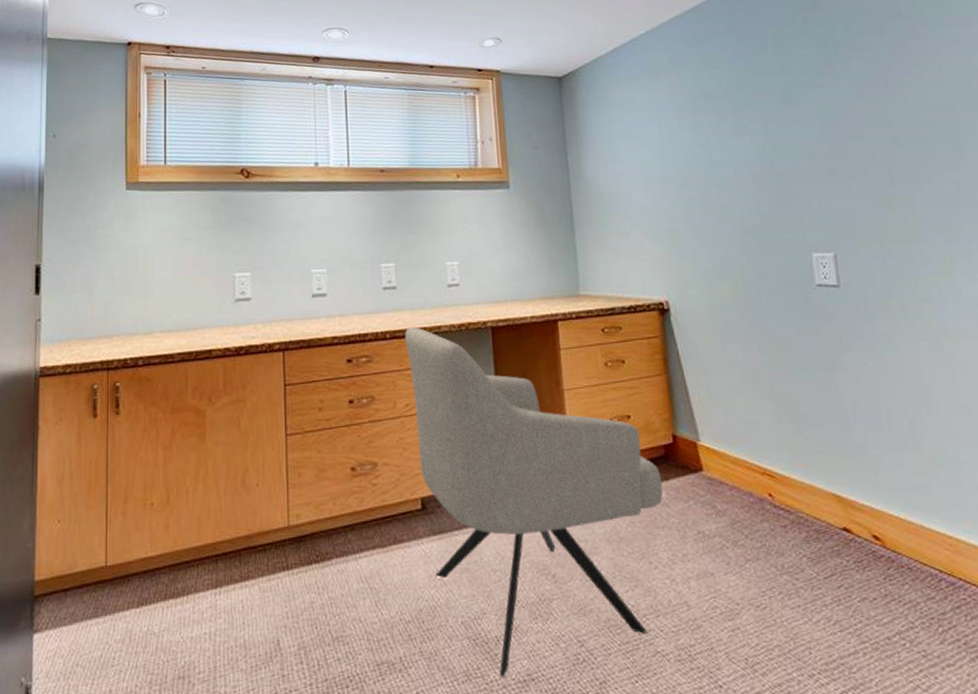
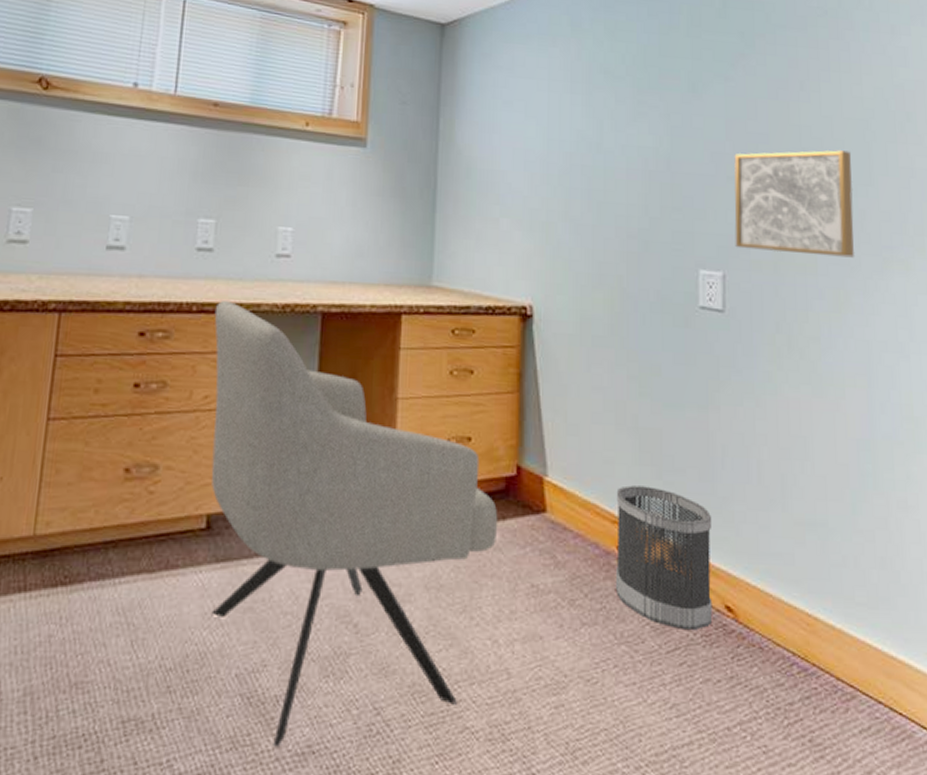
wastebasket: none [762,441,863,559] -> present [615,485,713,631]
wall art: none [831,133,955,231] -> present [734,150,855,258]

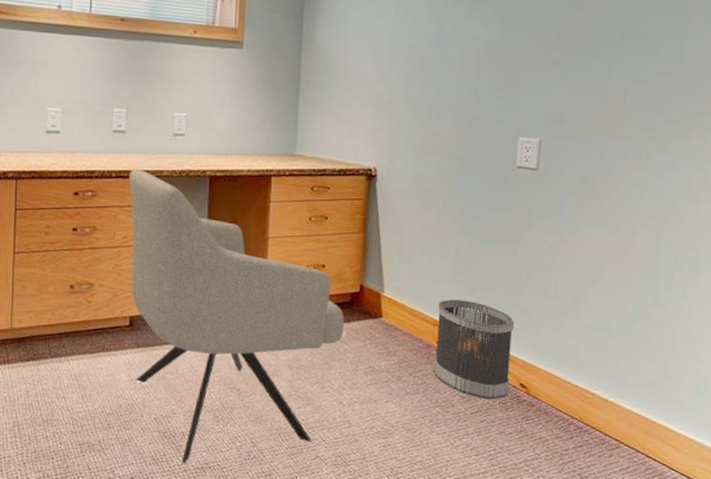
wall art: present [734,150,855,258] -> none [552,34,667,124]

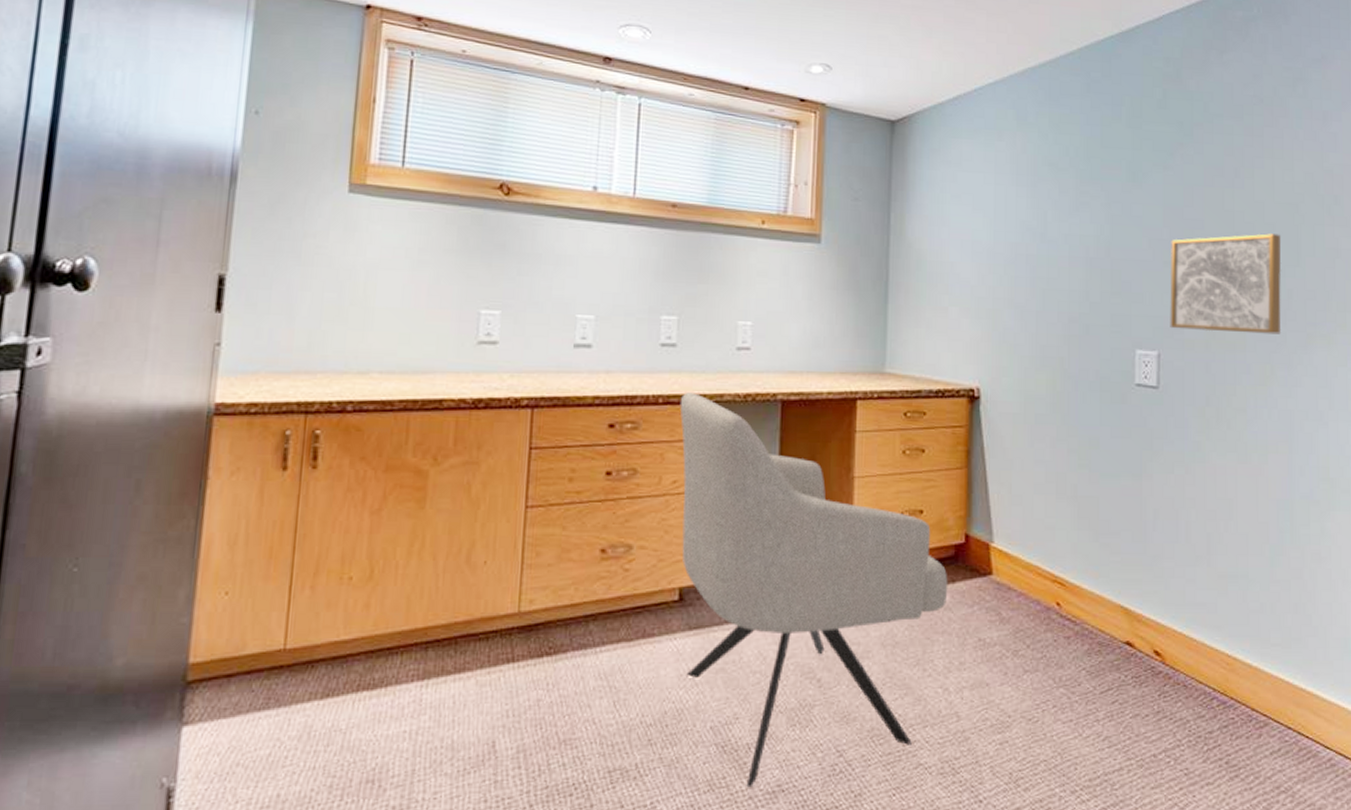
wastebasket: present [433,299,515,400] -> none [1054,548,1144,674]
wall art: none [552,34,667,124] -> present [1170,233,1282,335]

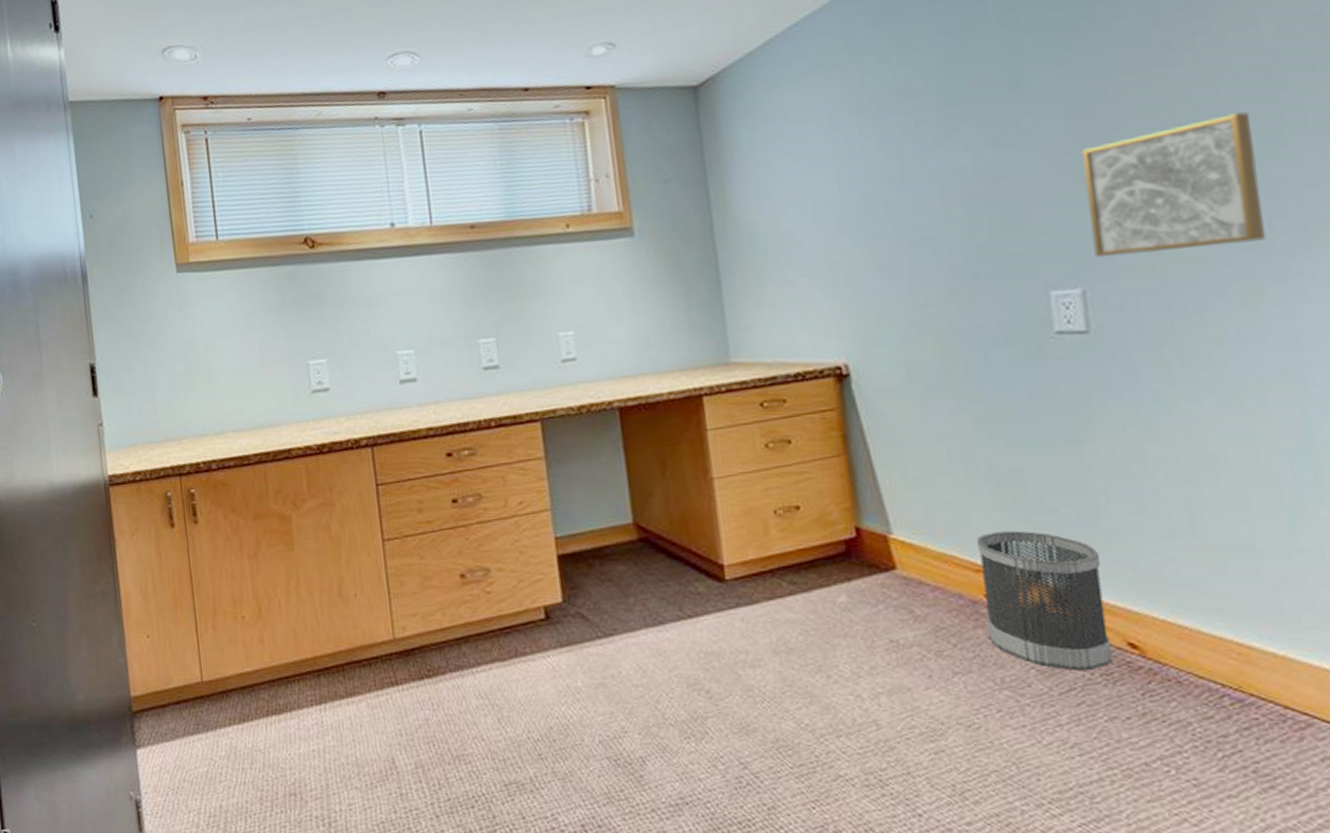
chair: present [680,391,948,788] -> none [512,411,844,800]
wastebasket: none [1054,548,1144,674] -> present [976,530,1114,672]

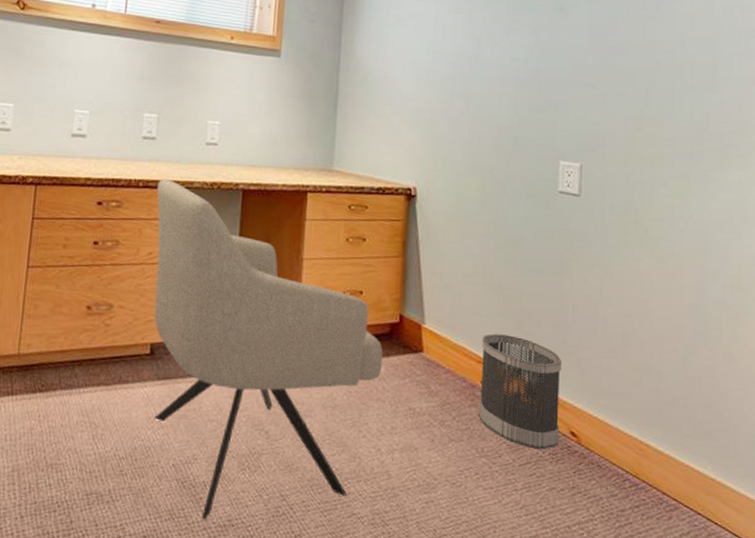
chair: none [512,411,844,800] -> present [154,178,383,520]
wall art: present [1081,112,1267,258] -> none [592,62,700,153]

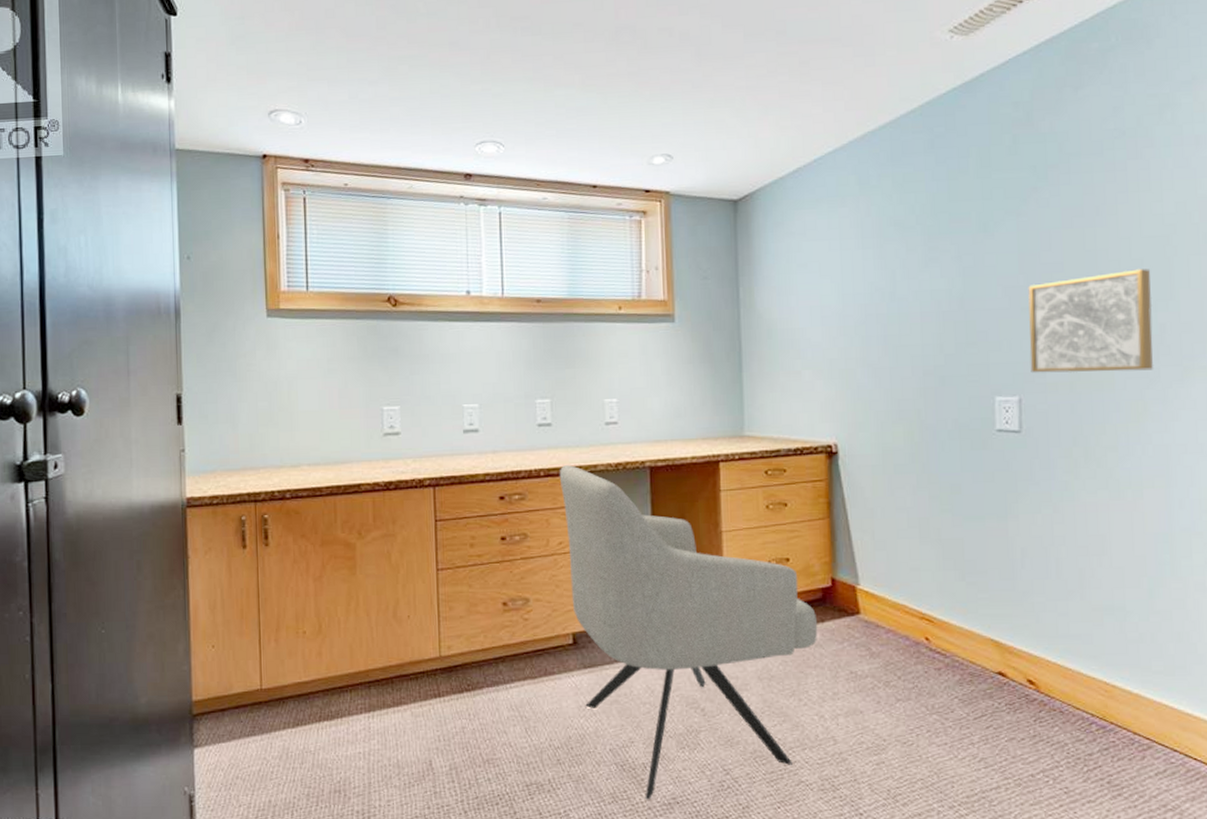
wastebasket: present [478,333,562,450] -> none [923,587,1016,701]
wall art: none [592,62,700,153] -> present [1028,269,1154,373]

